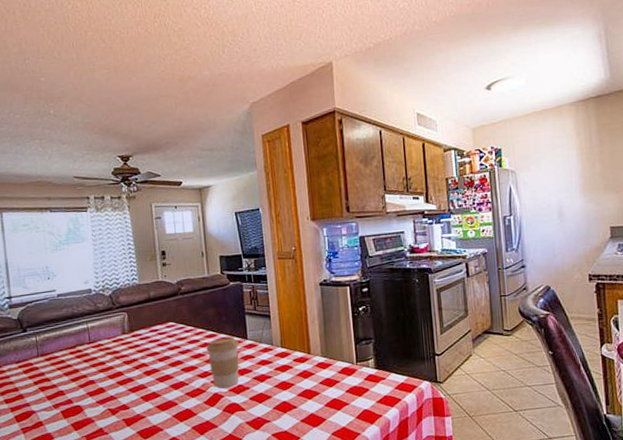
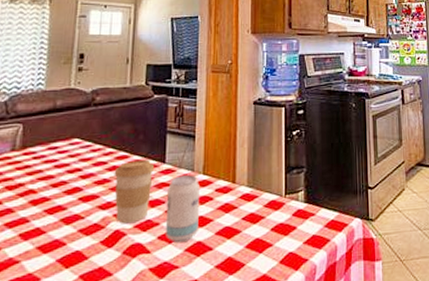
beverage can: none [252,348,283,403] -> present [166,175,200,244]

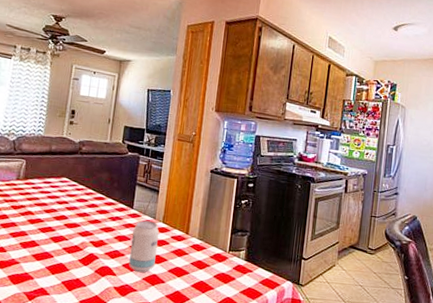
coffee cup: present [114,159,155,224] -> none [91,202,125,251]

